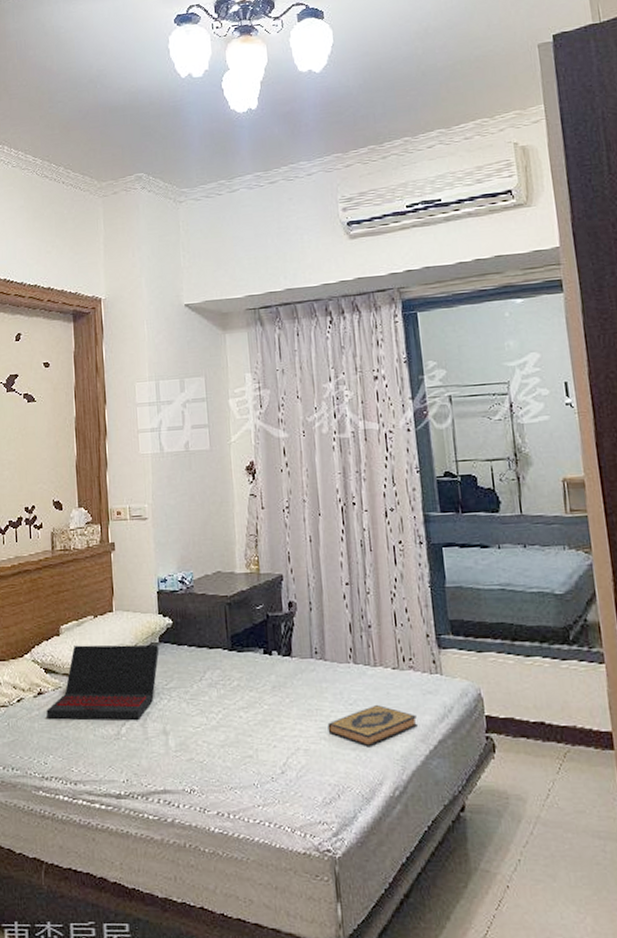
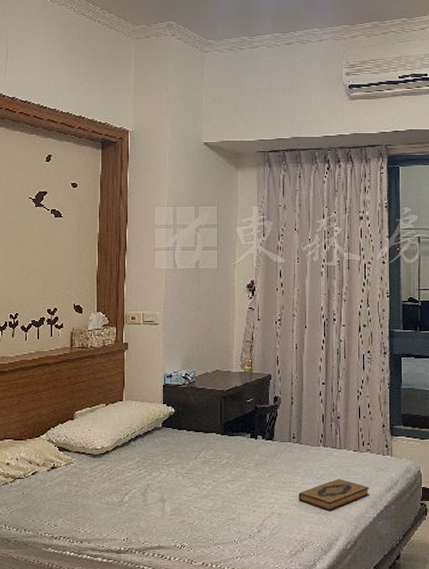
laptop: present [46,644,160,720] -> none [58,428,162,490]

